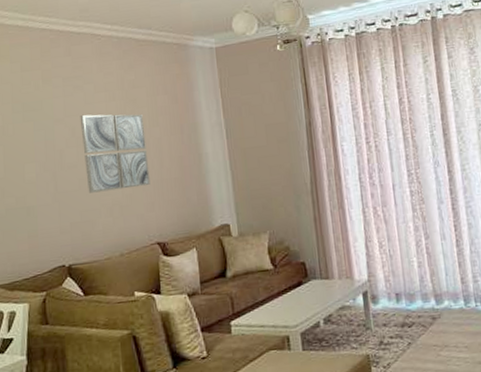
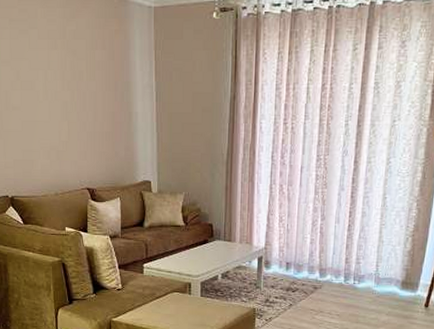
wall art: present [80,114,150,193] -> none [24,59,84,136]

